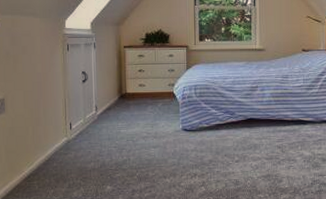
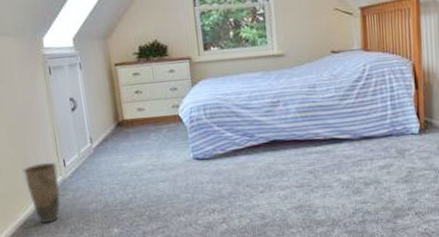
vase: none [33,125,64,178] -> present [22,163,61,224]

